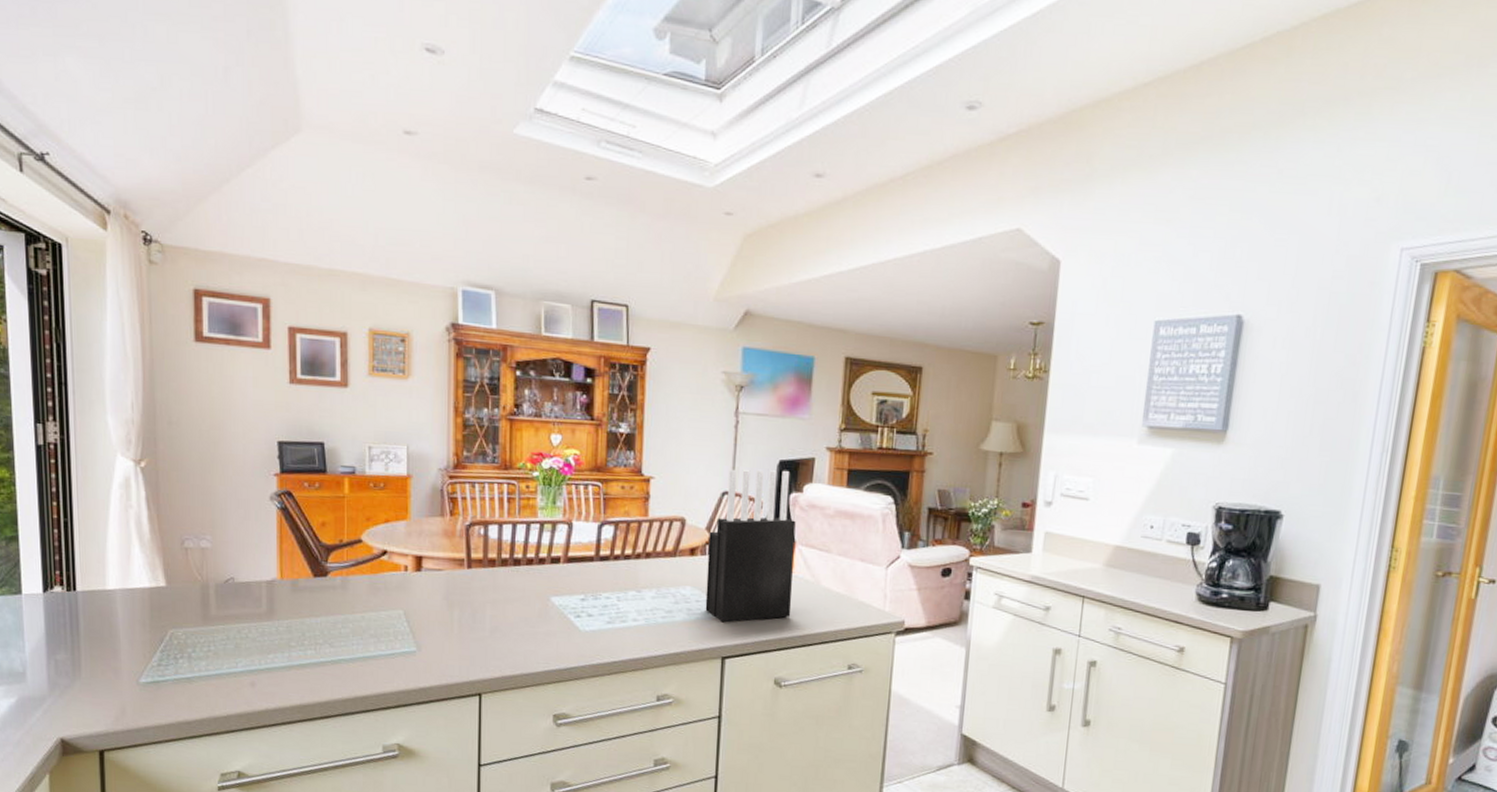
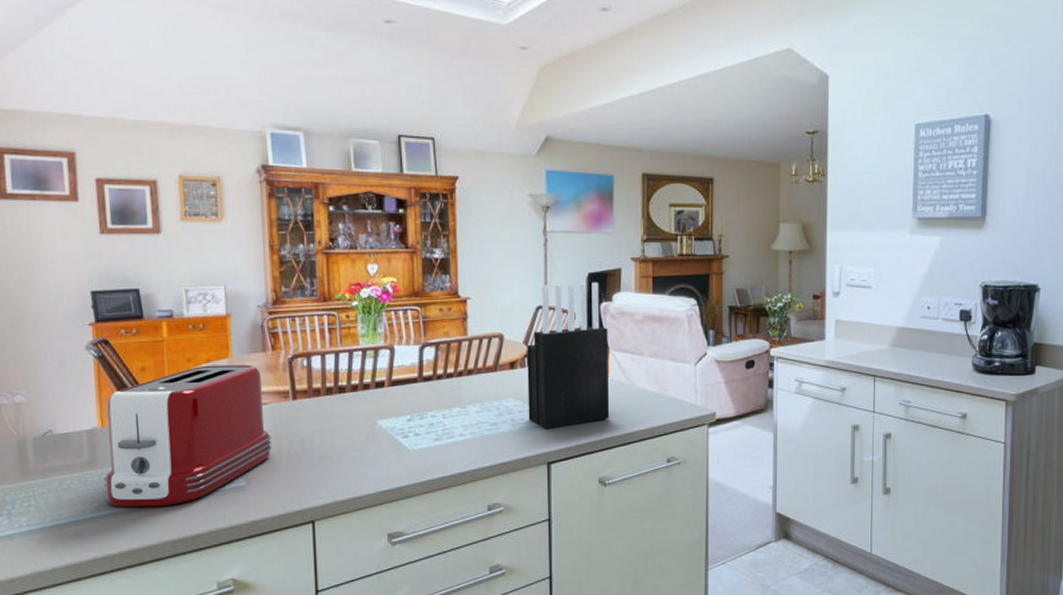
toaster: none [279,525,445,664] -> present [103,365,273,508]

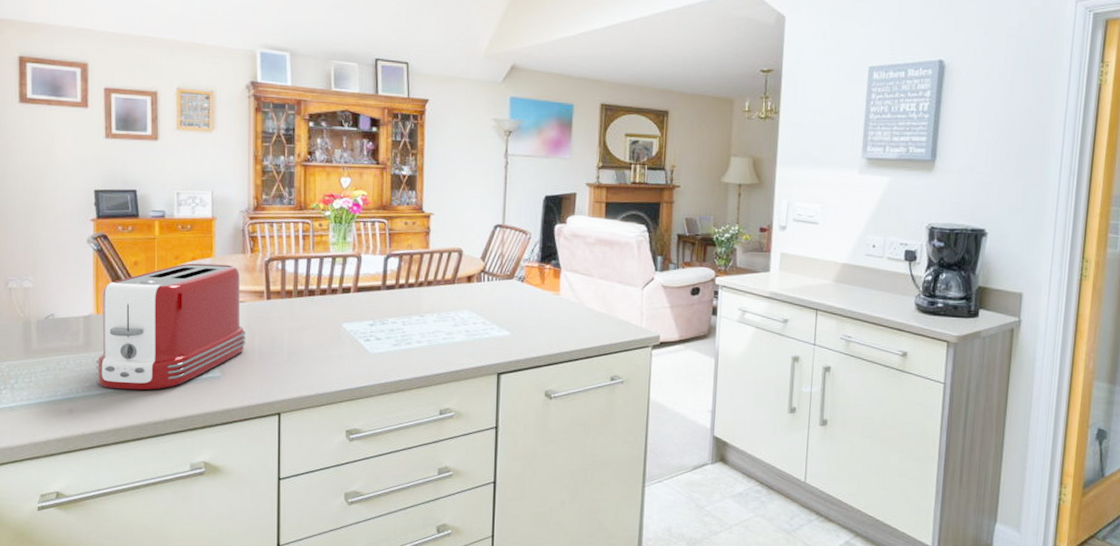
knife block: present [527,281,610,430] -> none [481,204,561,342]

